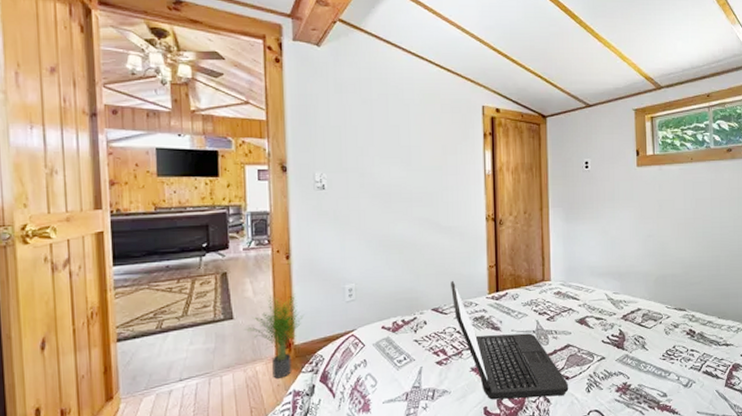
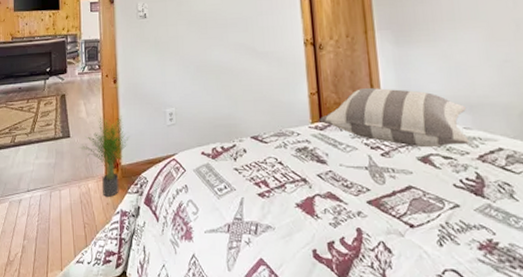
laptop: present [451,280,569,400] -> none [270,107,415,246]
pillow: none [496,260,617,311] -> present [320,88,469,148]

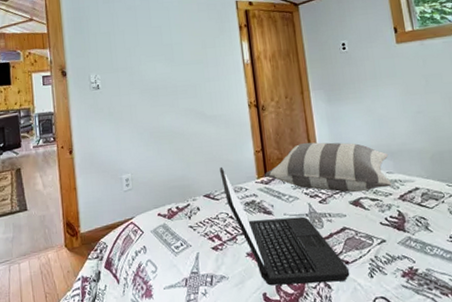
potted plant: present [79,116,130,197] -> none [37,185,88,265]
laptop: none [270,107,415,246] -> present [220,166,350,286]

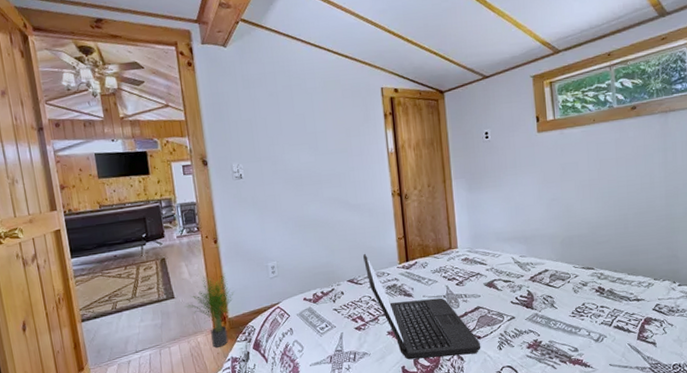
potted plant: none [37,185,88,265] -> present [185,273,235,348]
pillow: present [265,142,392,193] -> none [406,229,524,275]

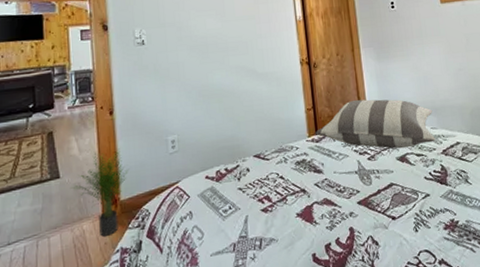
laptop: present [363,253,481,360] -> none [271,125,397,246]
pillow: none [406,229,524,275] -> present [315,99,436,149]

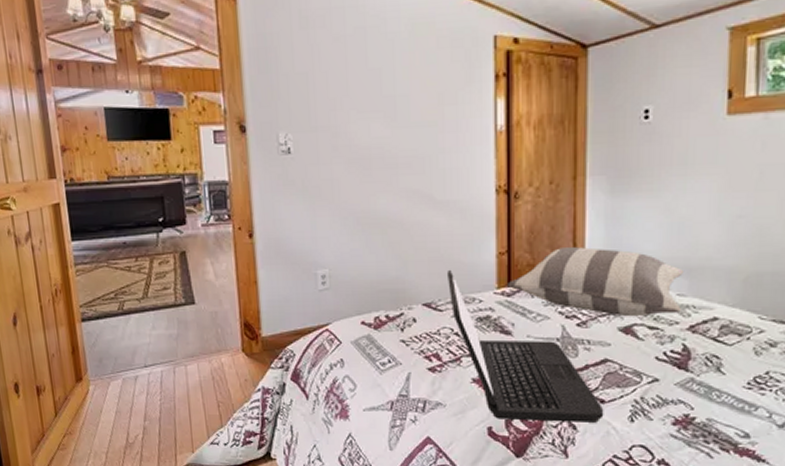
potted plant: present [71,148,129,236] -> none [207,278,272,373]
laptop: none [271,125,397,246] -> present [448,269,604,423]

